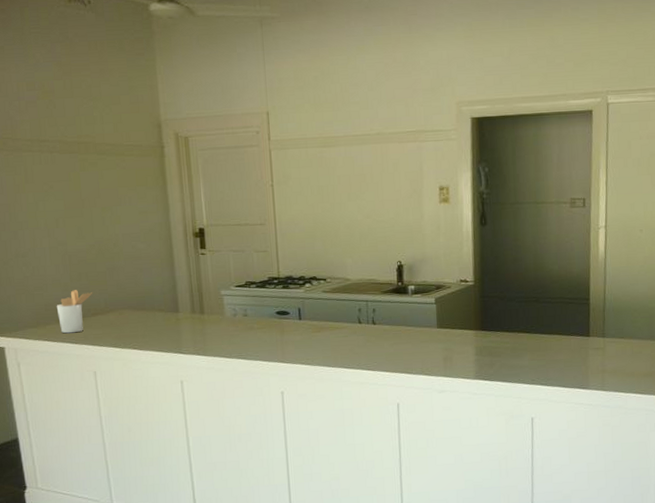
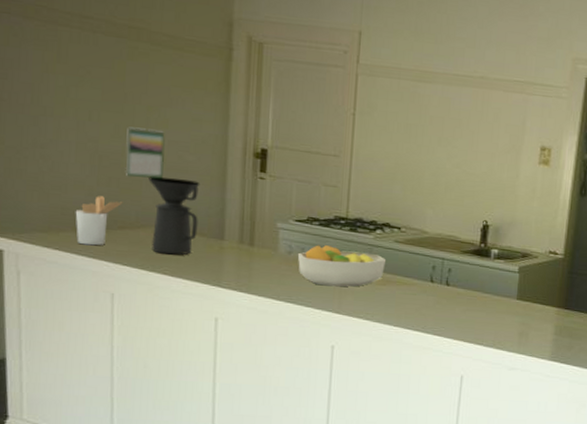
calendar: none [88,226,122,271] -> present [125,127,165,179]
coffee maker: none [111,265,156,332] -> present [148,176,200,255]
fruit bowl: none [241,304,318,340] -> present [297,245,387,287]

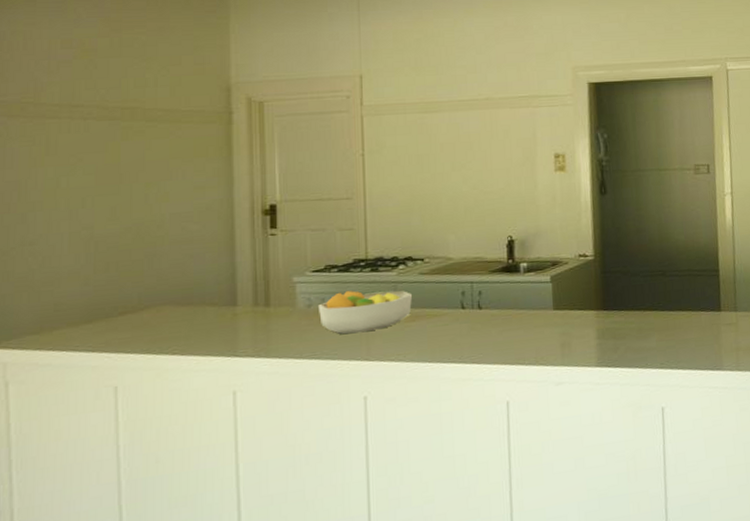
utensil holder: present [75,196,123,246] -> none [70,283,123,340]
calendar: present [125,127,165,179] -> none [124,204,168,259]
coffee maker: present [148,176,200,255] -> none [150,249,207,333]

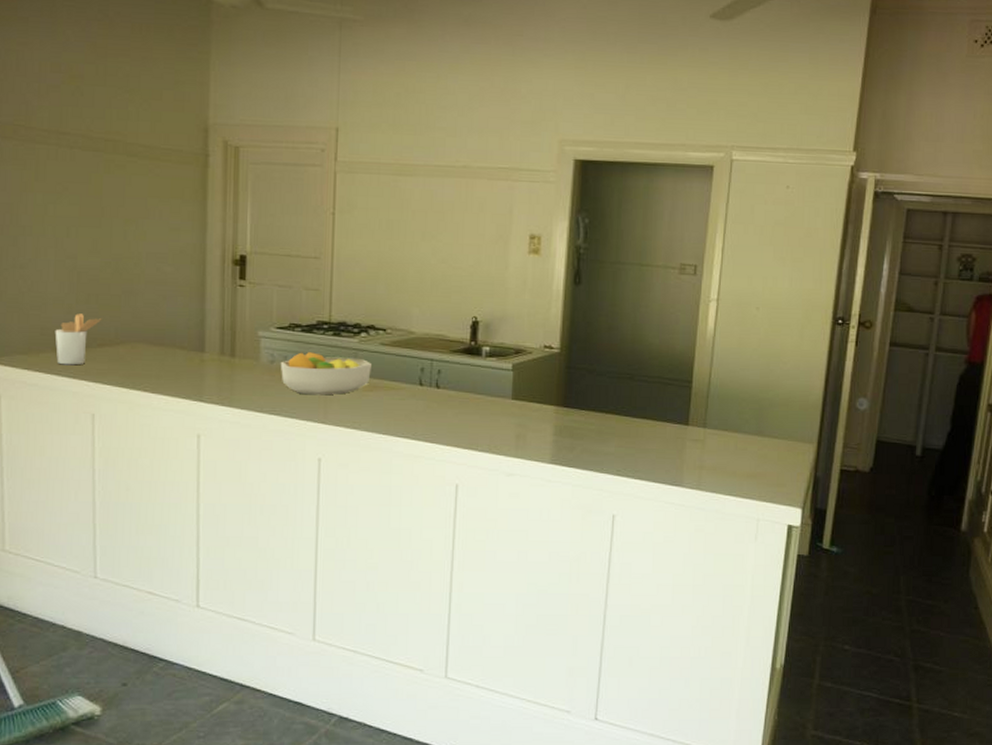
utensil holder: none [70,283,123,340] -> present [54,314,102,365]

